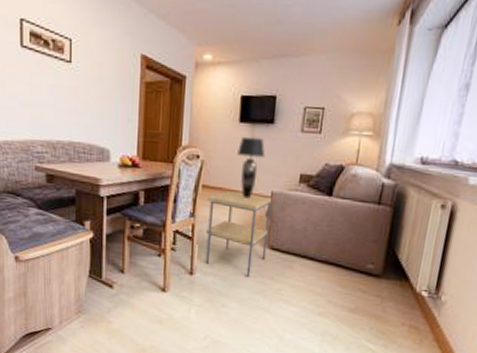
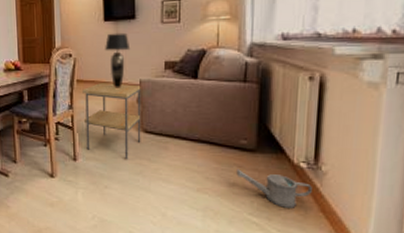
watering can: none [359,294,430,337] -> present [236,169,312,208]

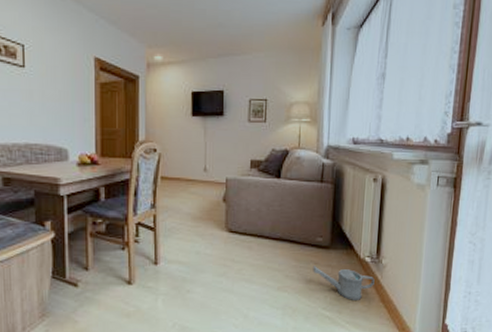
side table: present [82,83,141,159] -> none [166,181,227,260]
table lamp: present [105,32,131,88] -> none [192,129,218,187]

